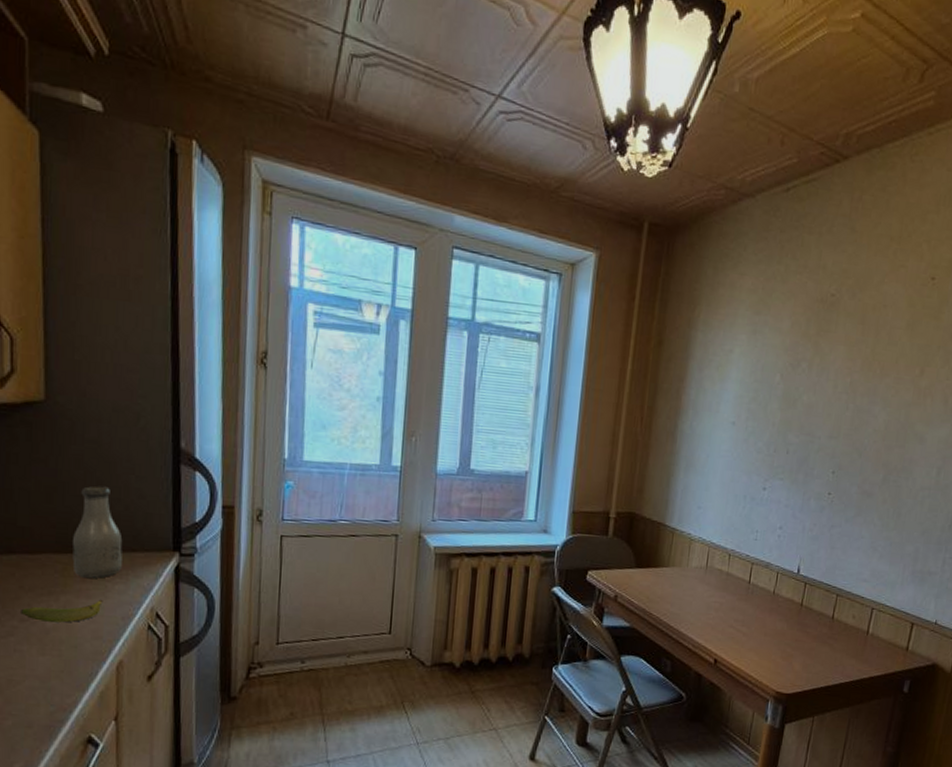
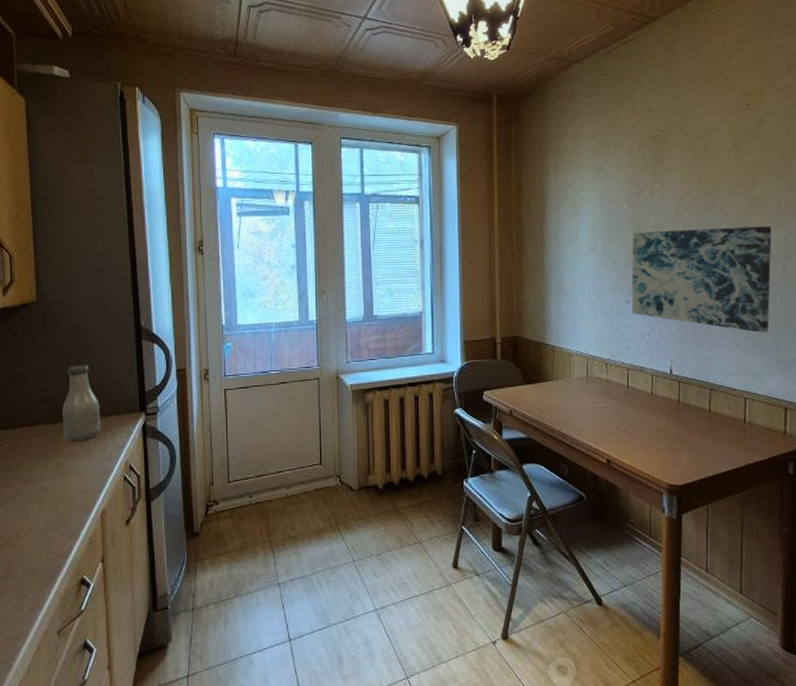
banana: present [19,599,103,623] -> none [23,458,88,482]
wall art: none [766,410,934,540] -> present [631,226,772,333]

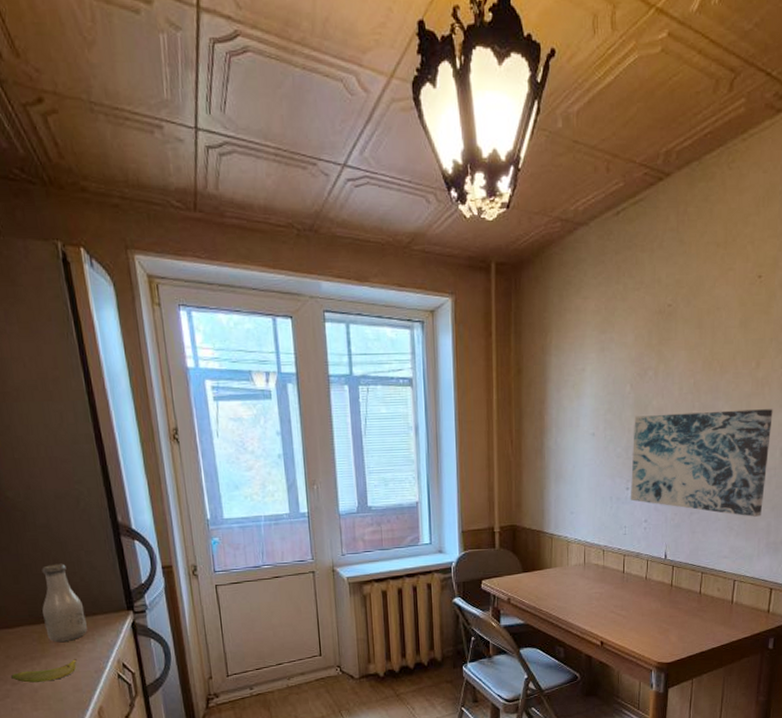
banana: none [23,458,88,482] -> present [10,658,77,683]

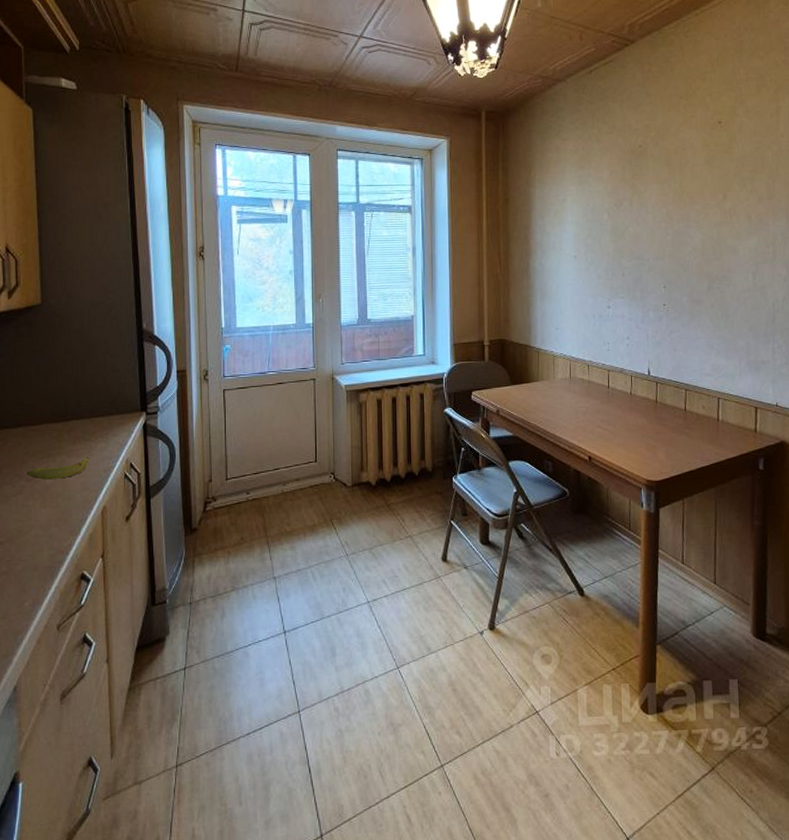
bottle: present [42,563,87,643] -> none [65,365,102,441]
wall art: present [630,409,773,517] -> none [612,236,743,336]

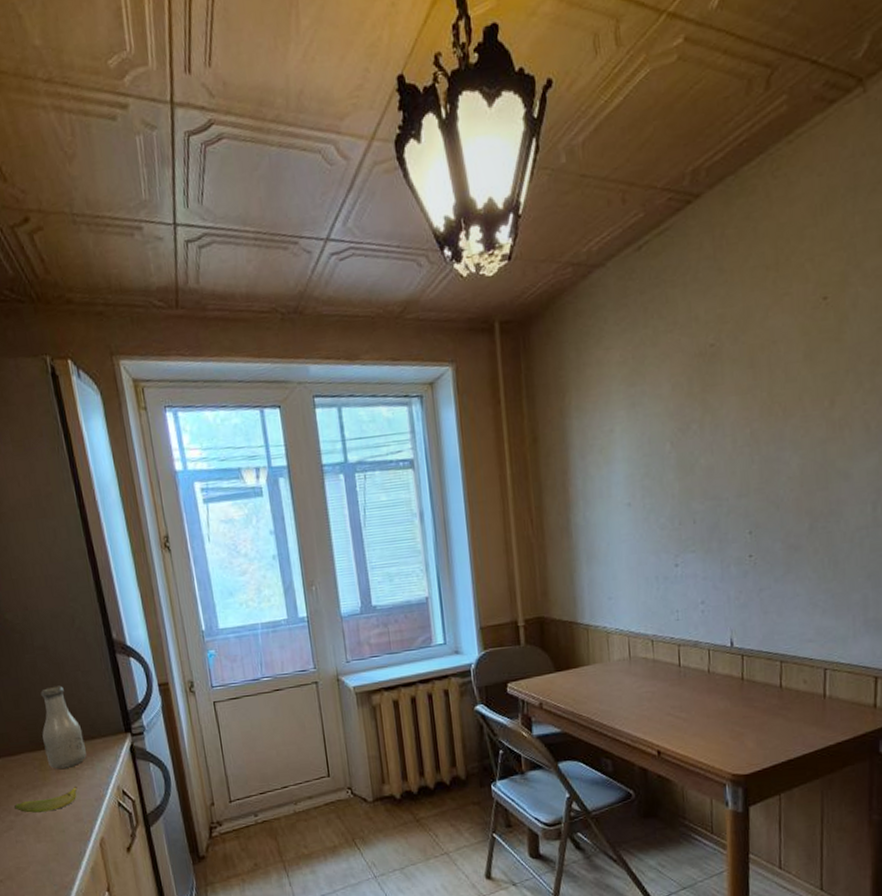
bottle: none [65,365,102,441] -> present [41,685,87,770]

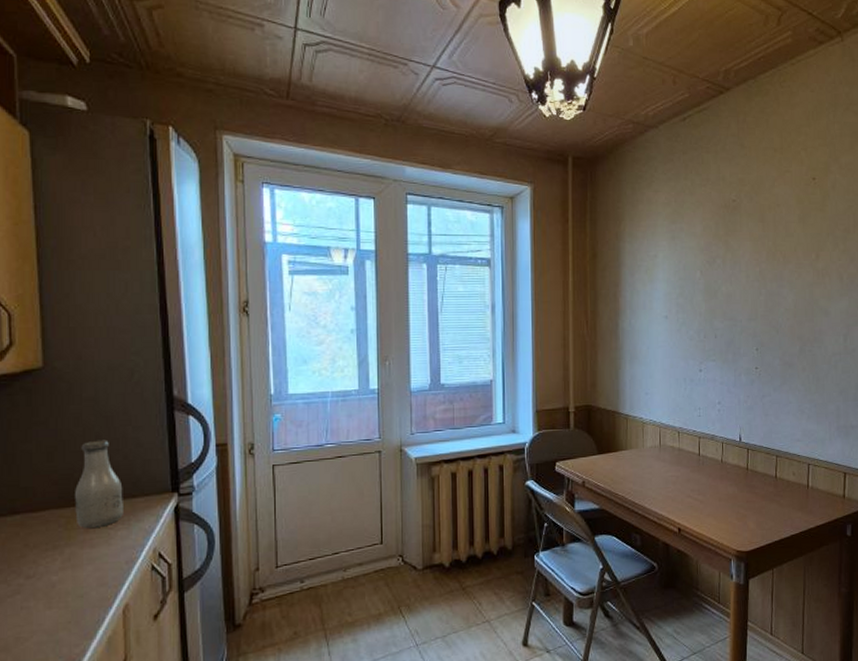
banana: present [13,786,78,813] -> none [25,547,107,576]

